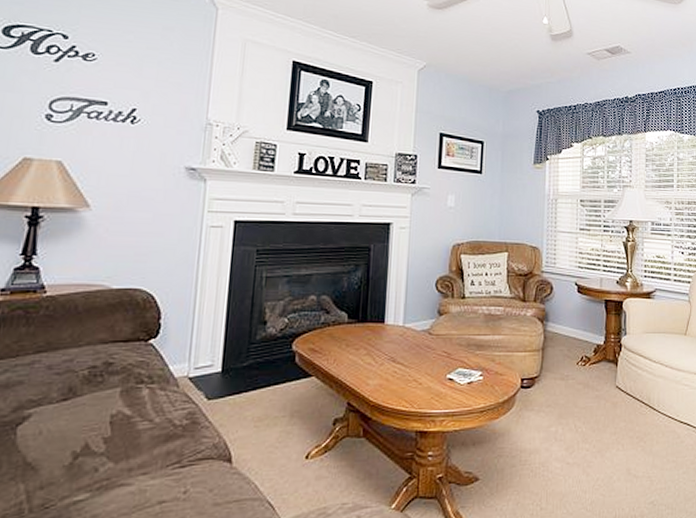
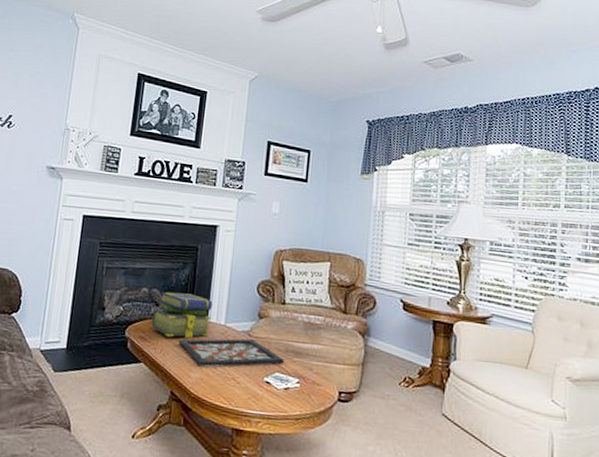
stack of books: none [321,297,389,345] -> present [151,291,213,338]
decorative tray: none [353,337,466,372] -> present [178,338,284,368]

